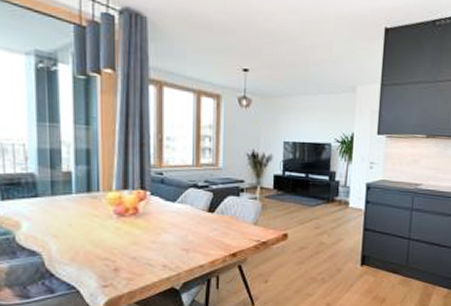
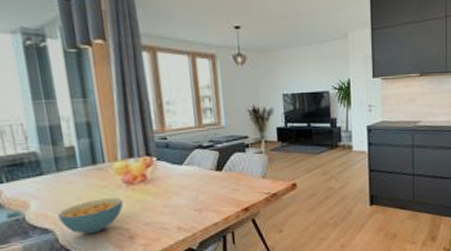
cereal bowl: none [47,227,113,262] -> present [58,197,124,234]

